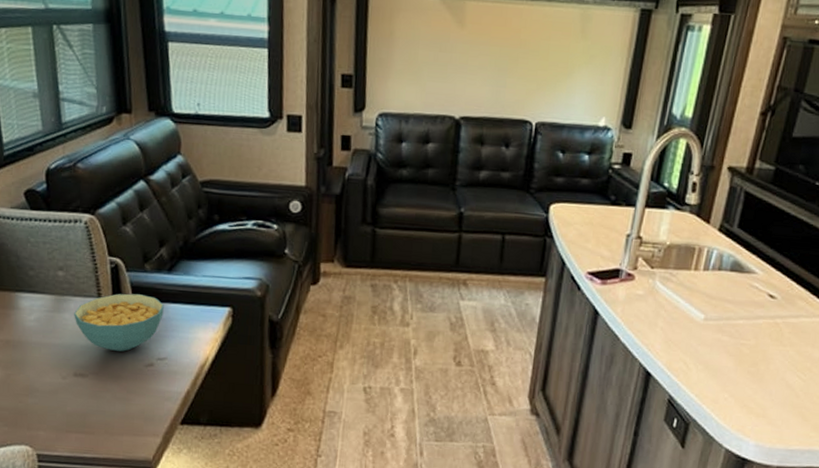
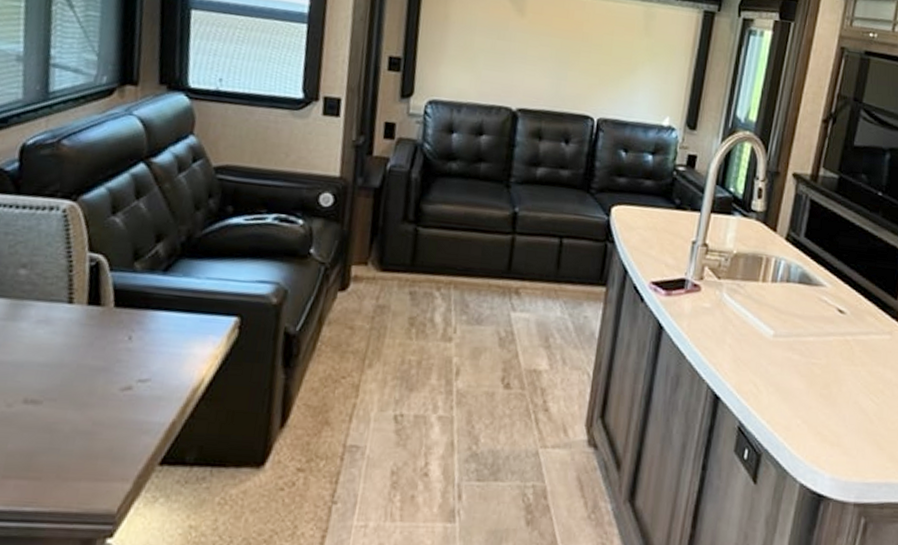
cereal bowl: present [74,293,164,352] -> none [33,298,154,371]

